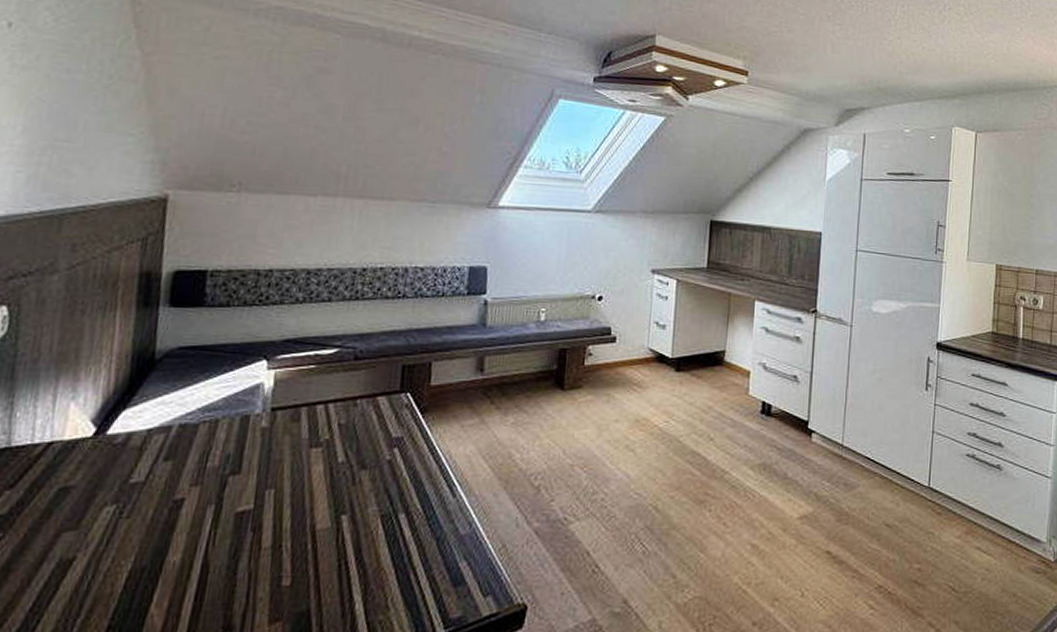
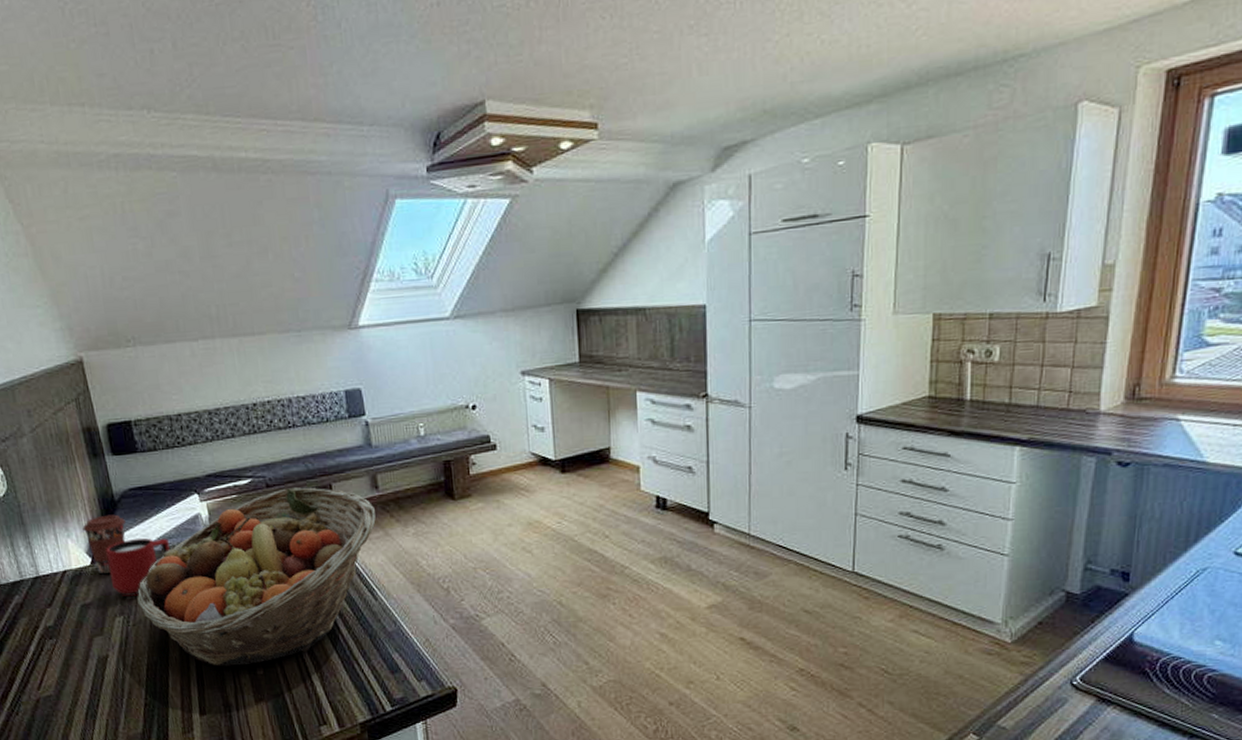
coffee cup: none [97,375,161,450] -> present [82,514,126,575]
mug: none [114,406,212,479] -> present [106,537,170,596]
fruit basket: none [142,362,475,575] -> present [136,487,376,666]

